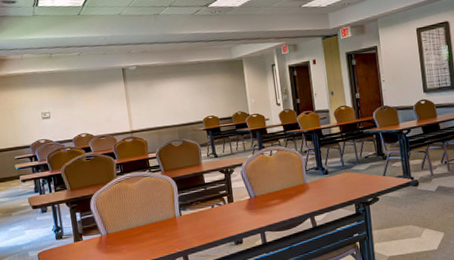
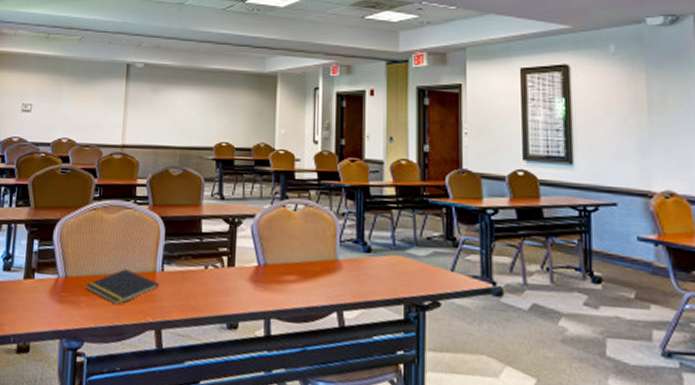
notepad: none [124,219,180,246] -> present [85,269,159,305]

